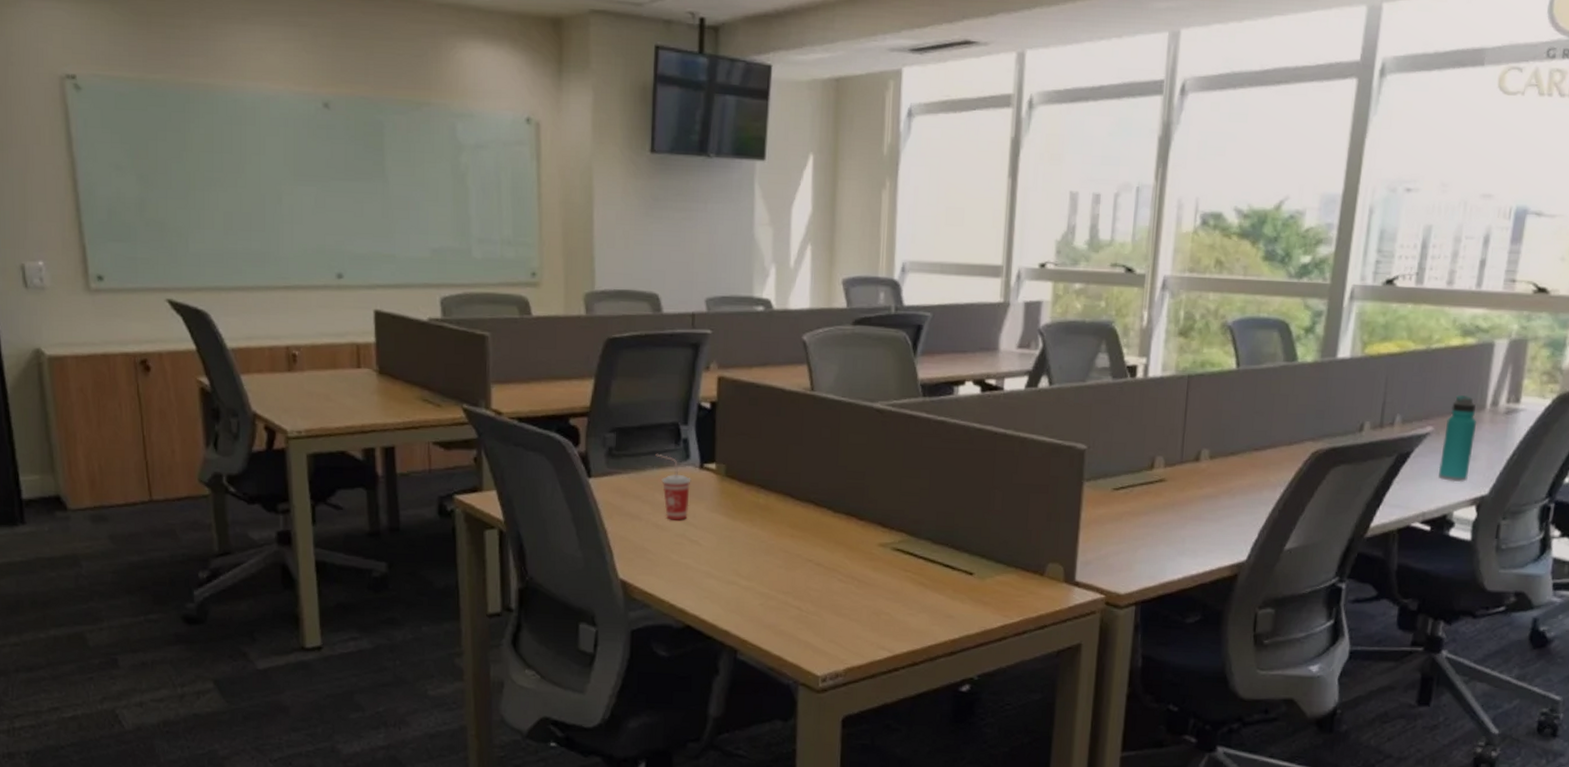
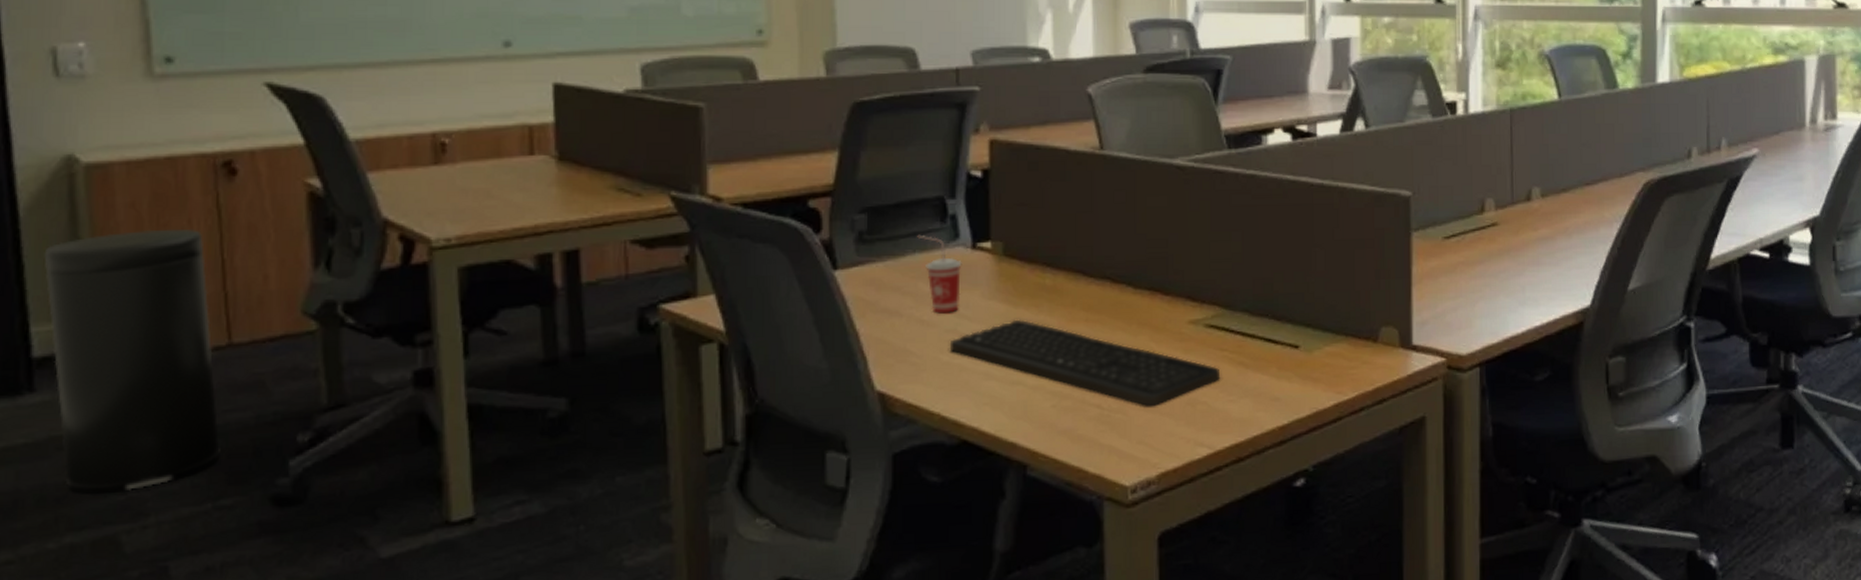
pedal bin: none [25,409,148,603] -> present [44,228,220,494]
computer keyboard: none [678,530,903,612] -> present [949,319,1221,406]
water bottle: present [1437,395,1477,483] -> none [1769,115,1800,205]

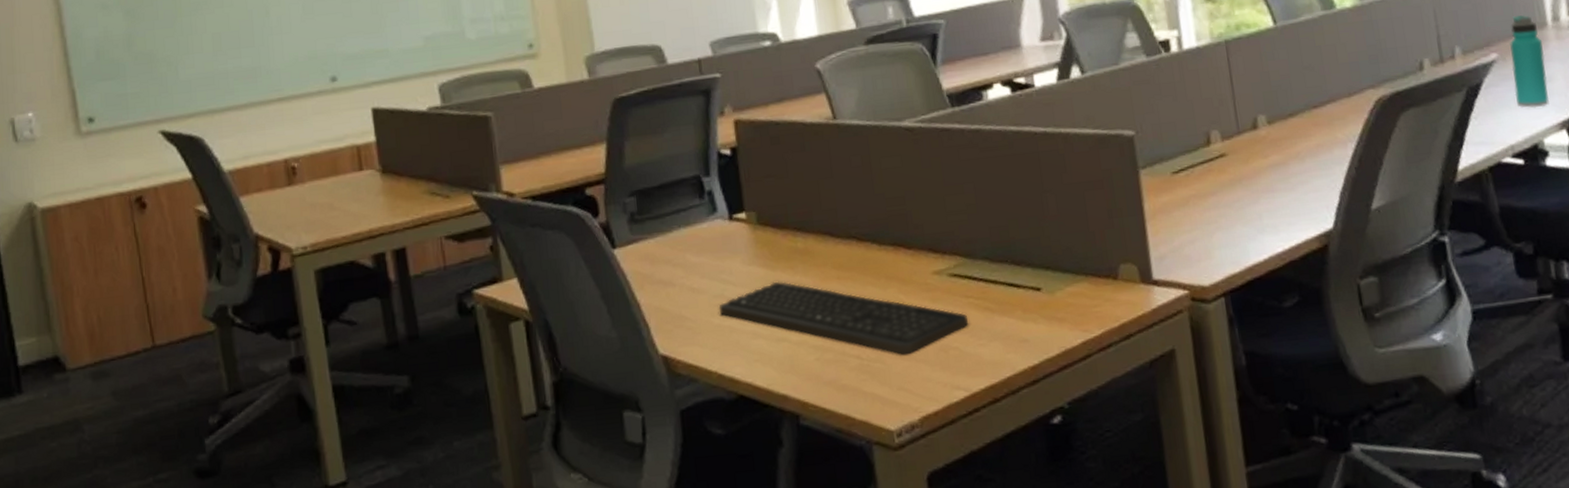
pedal bin: present [44,228,220,494] -> none [19,254,155,474]
beverage cup: present [917,234,962,314] -> none [680,211,724,281]
water bottle: none [1769,115,1800,205] -> present [1510,15,1550,109]

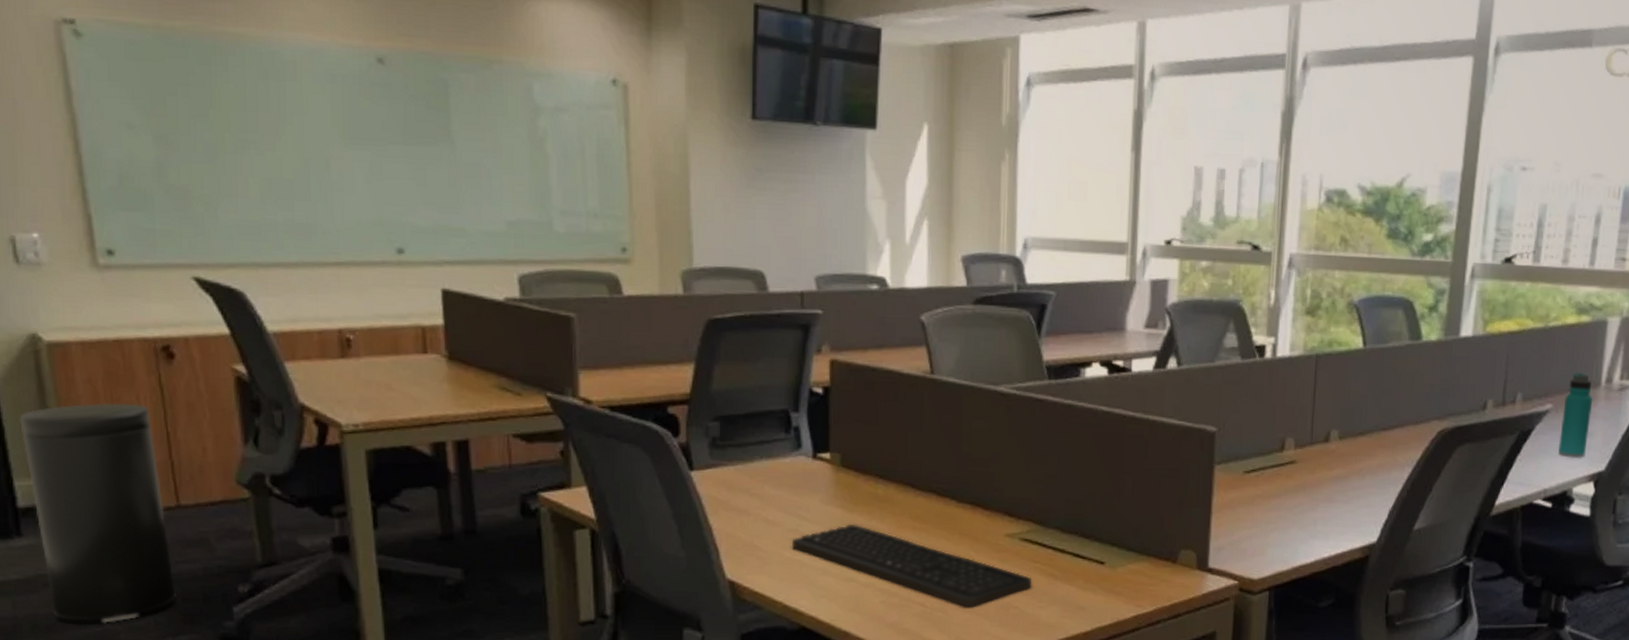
pedal bin: none [19,254,155,474] -> present [19,402,176,626]

